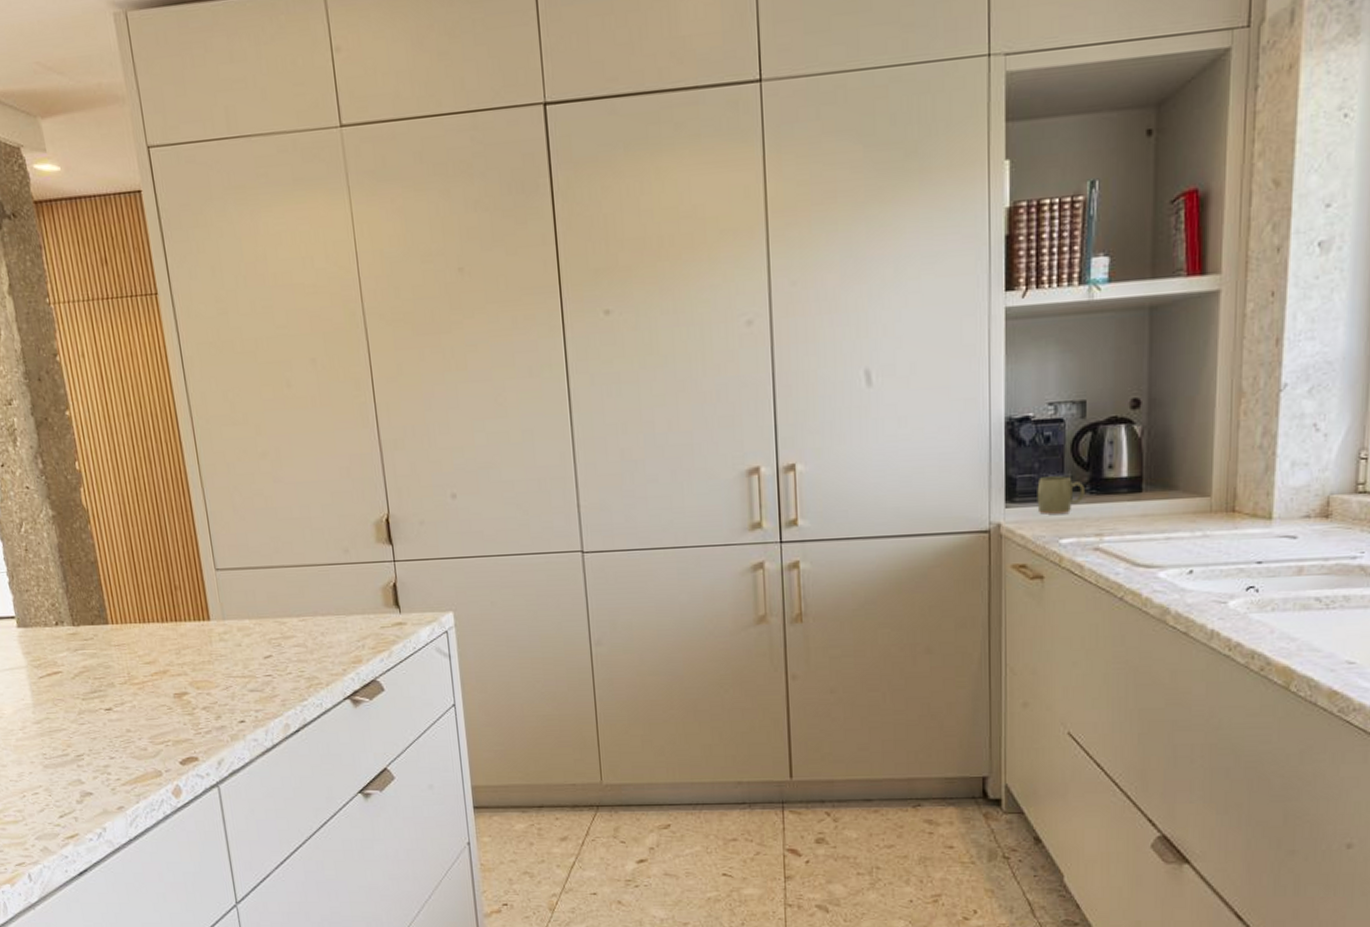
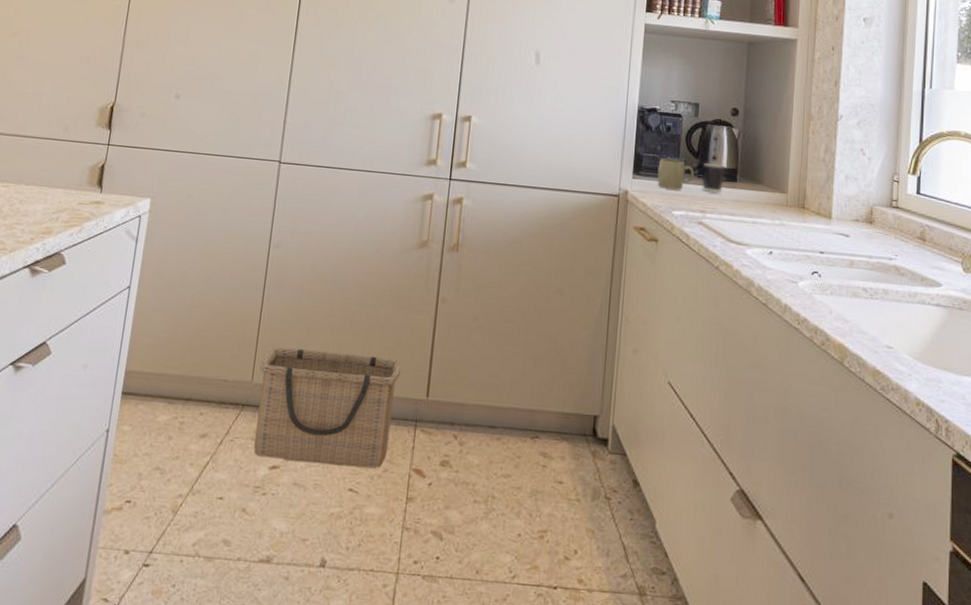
basket: none [606,743,757,854] -> present [254,347,401,468]
mug: none [1094,472,1127,510] -> present [701,163,726,193]

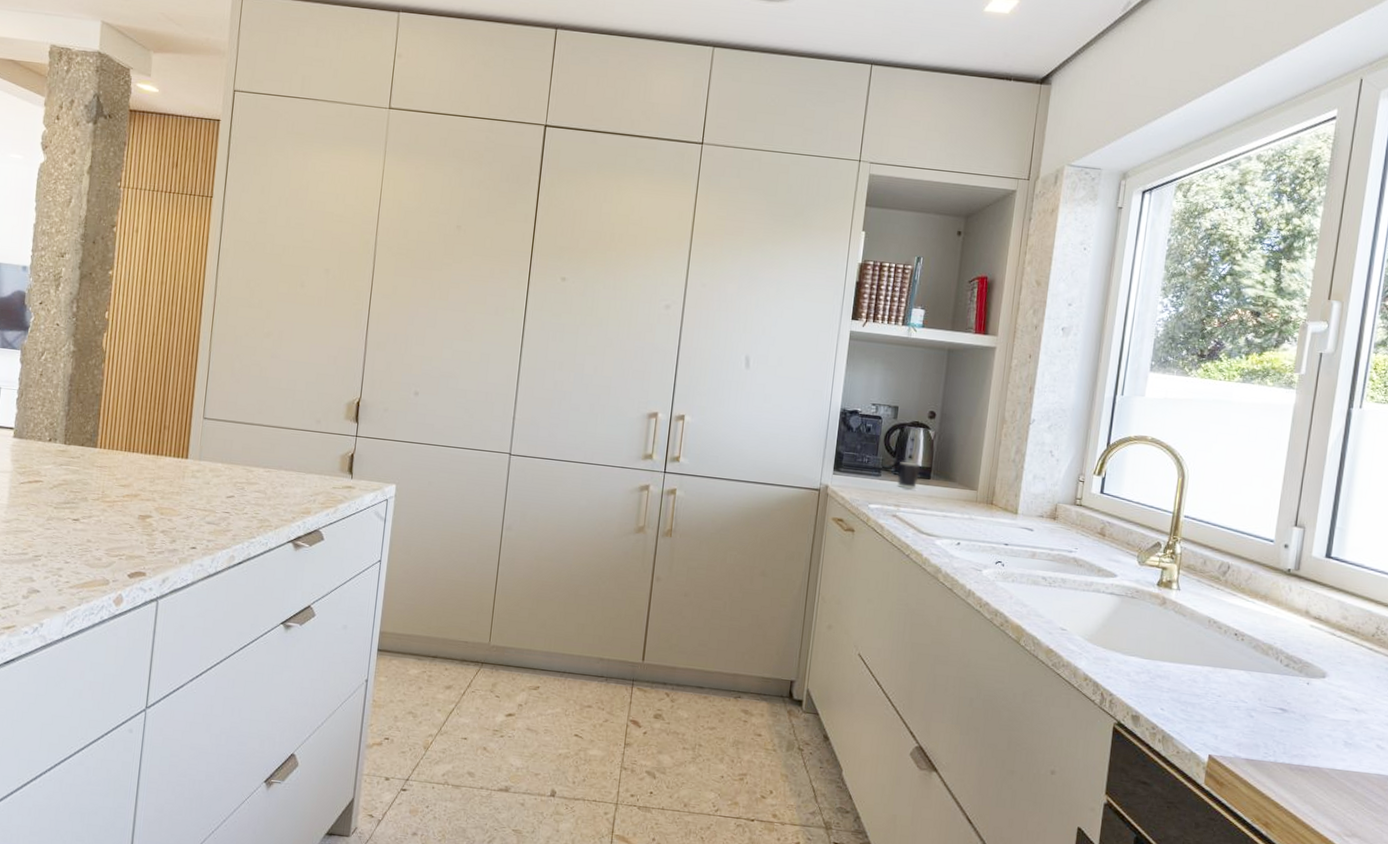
basket: present [254,347,401,468] -> none [492,615,620,718]
mug: present [657,158,694,190] -> none [855,456,891,486]

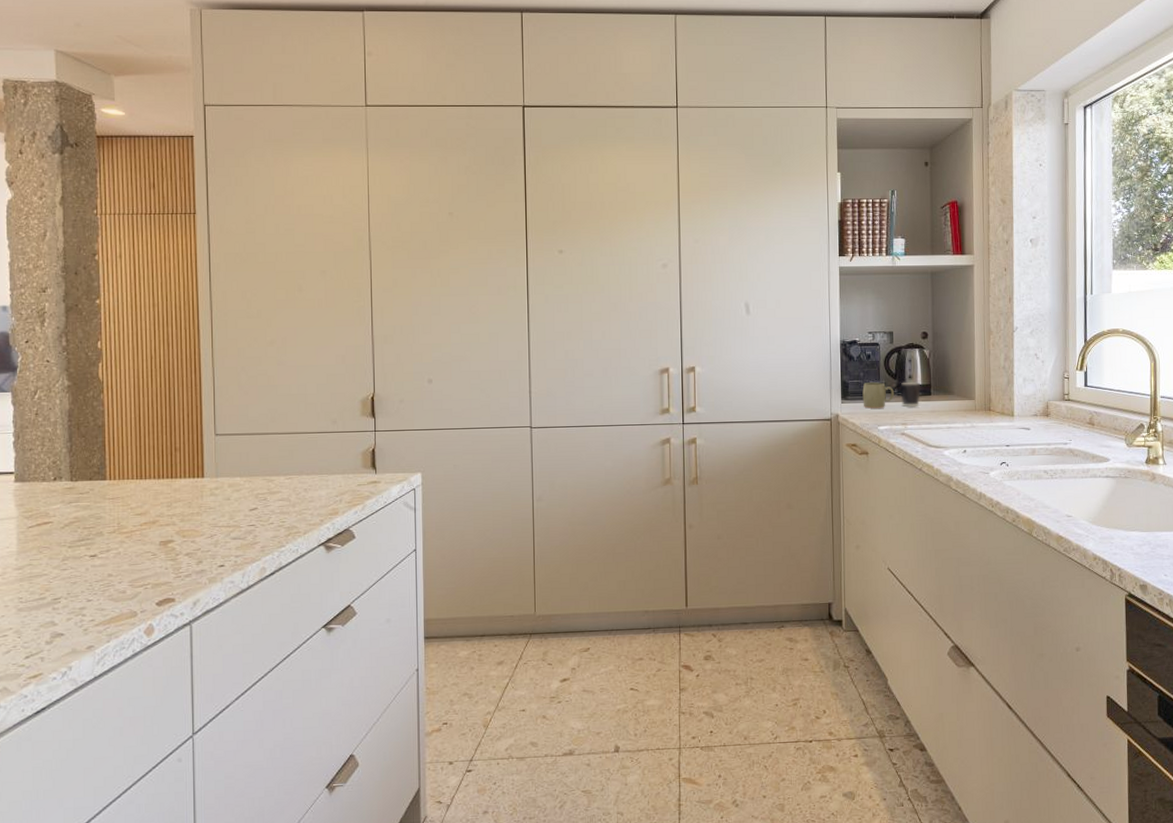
mug: none [855,456,891,486] -> present [862,382,894,409]

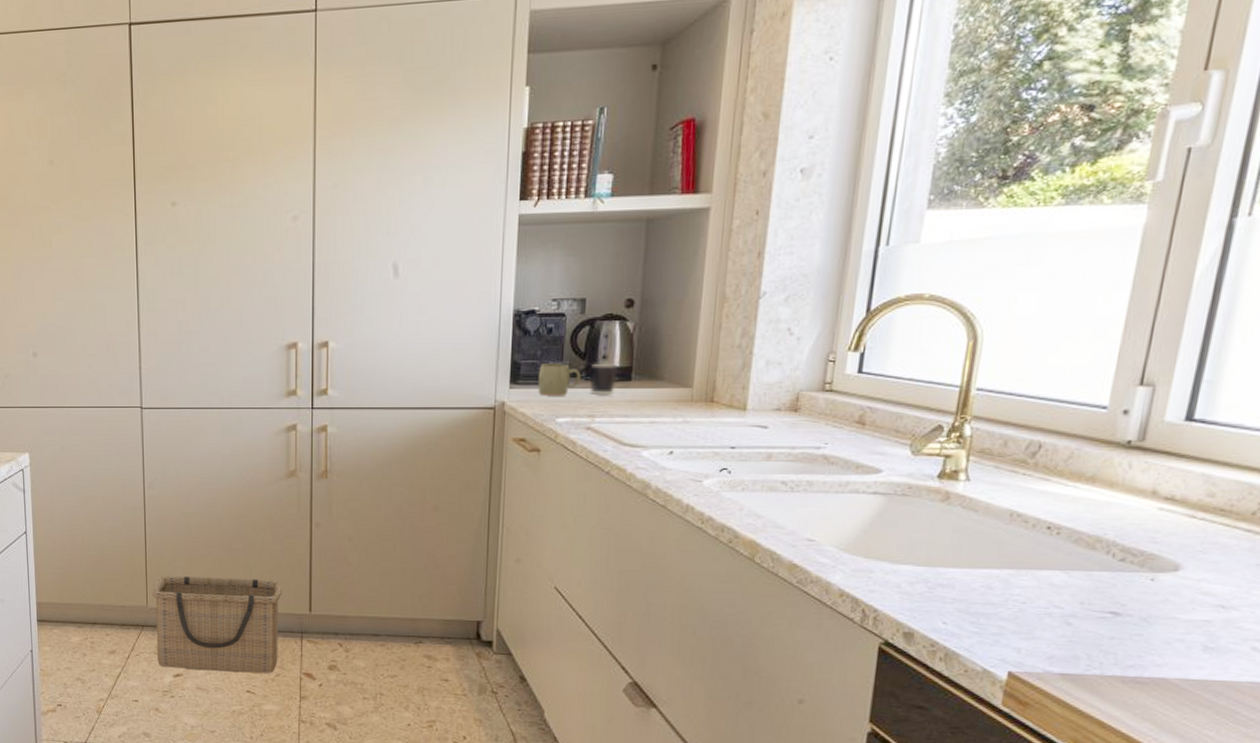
basket: none [540,579,661,673] -> present [152,576,282,673]

